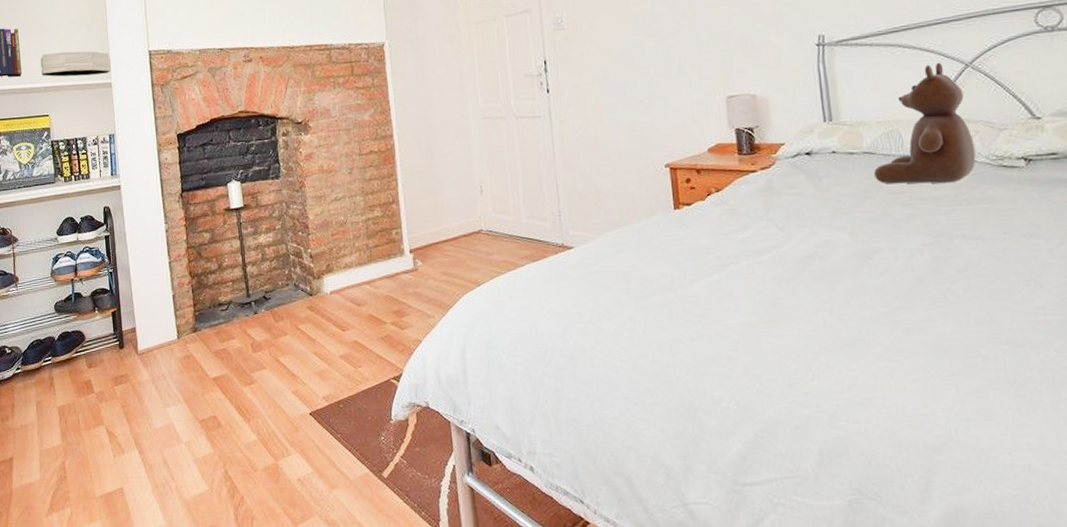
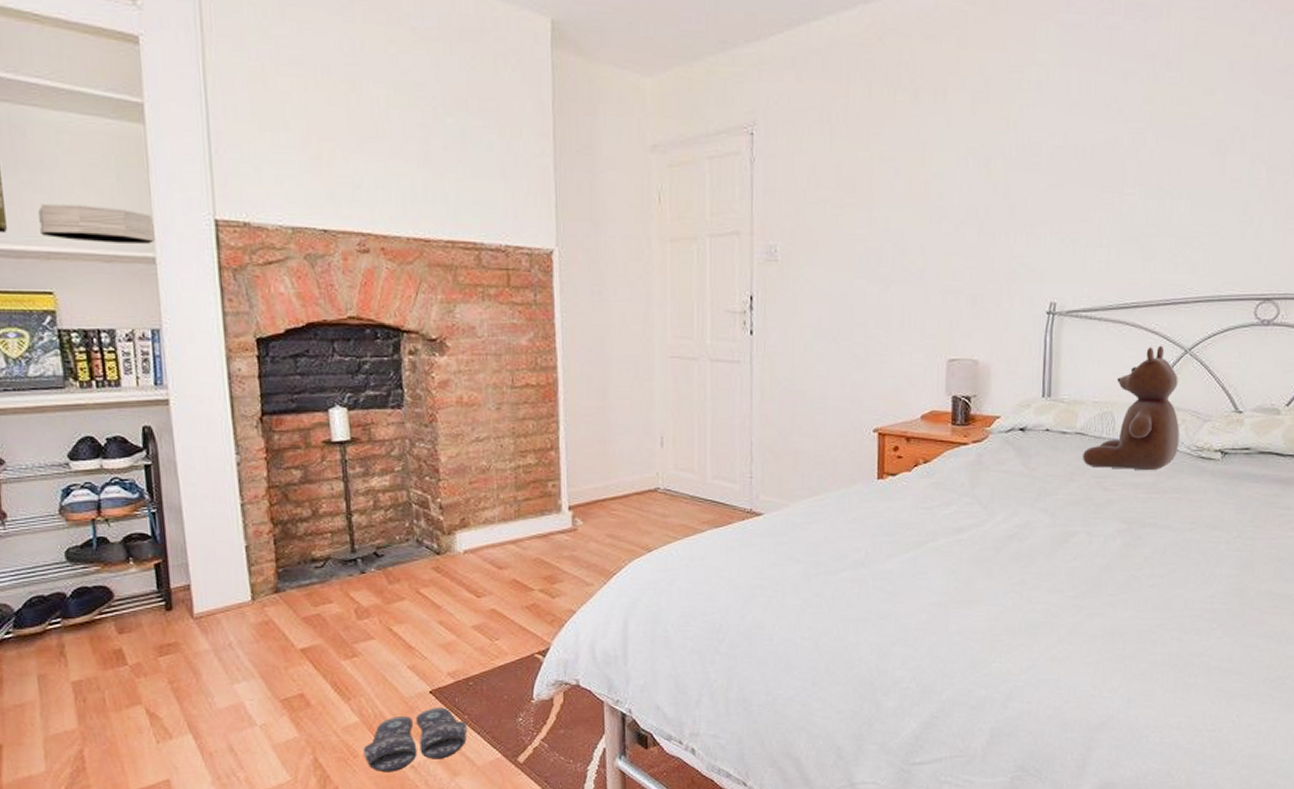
slippers: none [261,427,340,485] -> present [363,707,467,773]

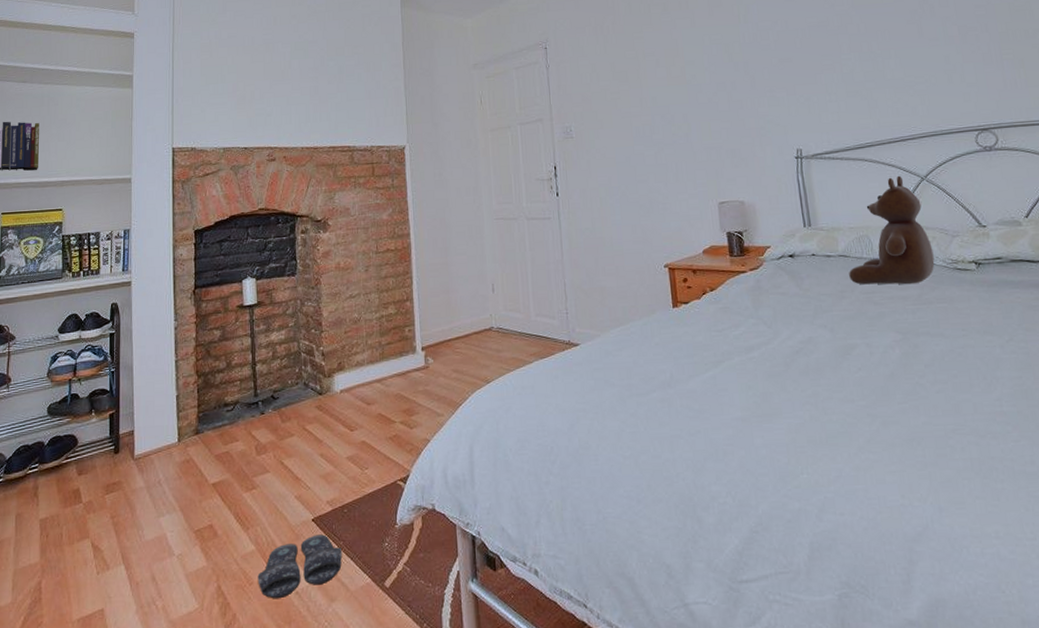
decorative box: present [38,204,155,244] -> none [59,146,132,172]

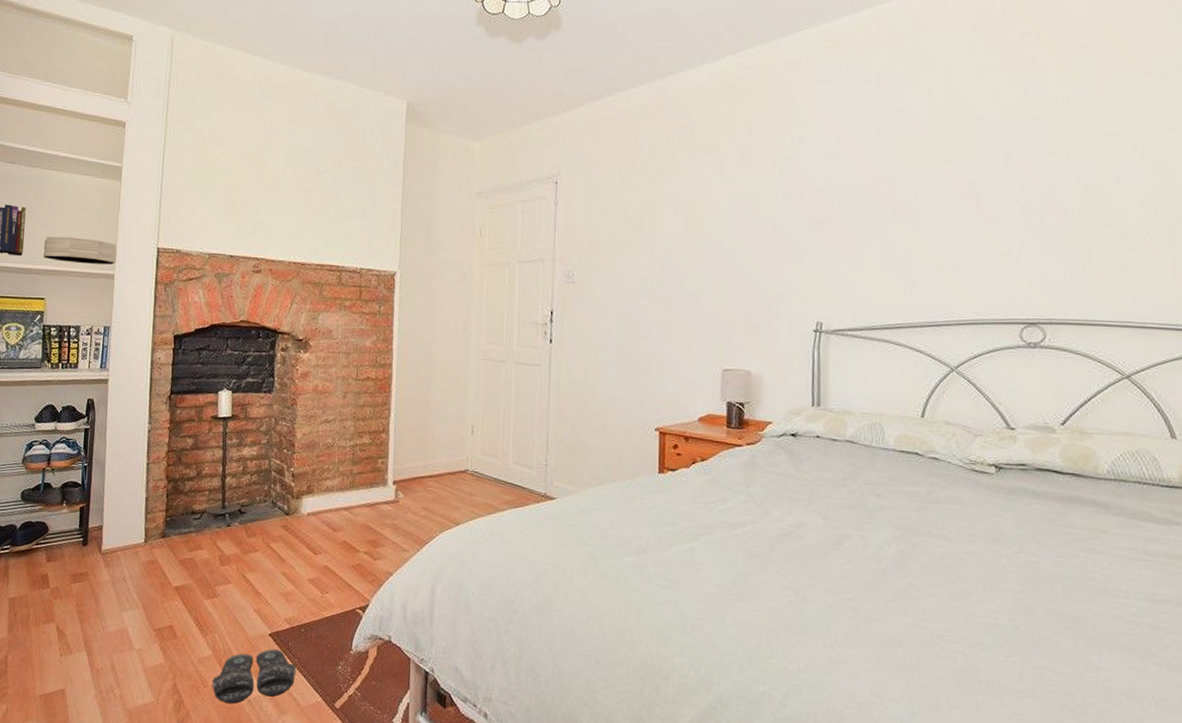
decorative box: none [59,146,132,172] -> present [43,236,117,265]
teddy bear: present [849,175,935,285] -> none [854,363,951,481]

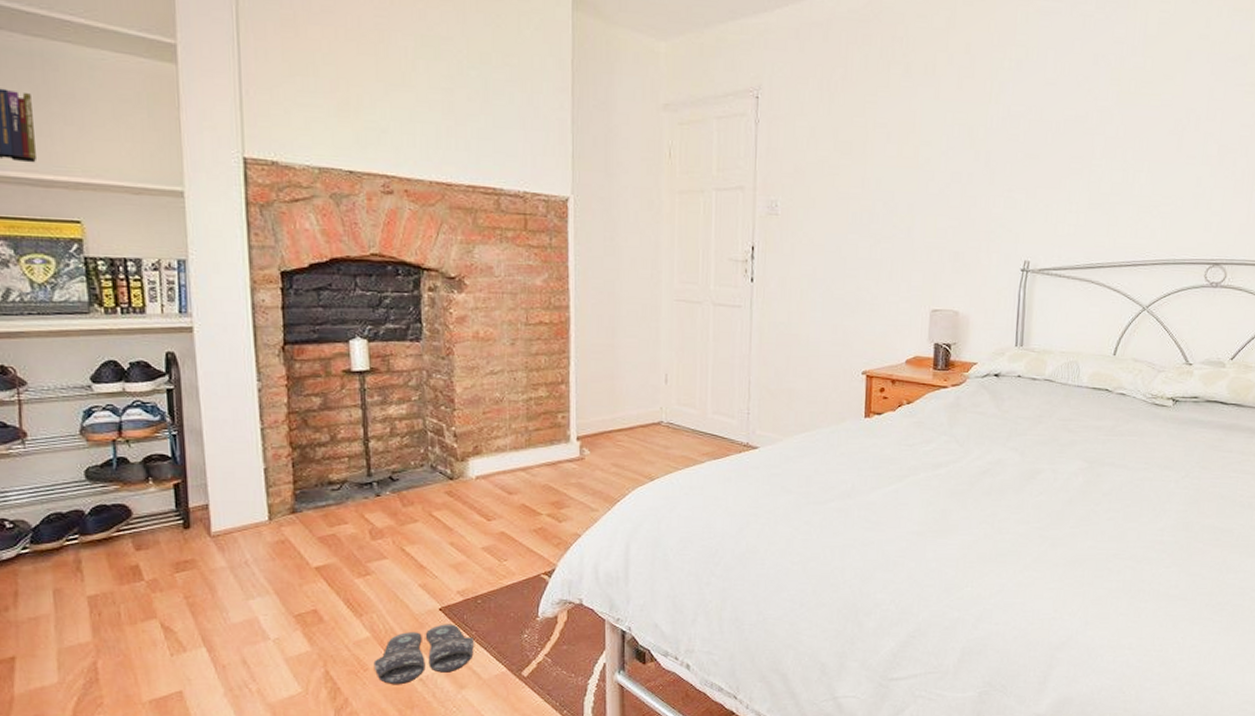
decorative box: present [43,236,117,265] -> none [68,136,184,178]

